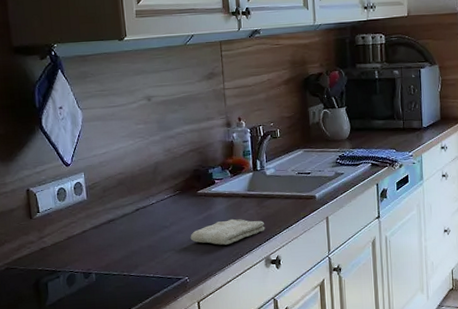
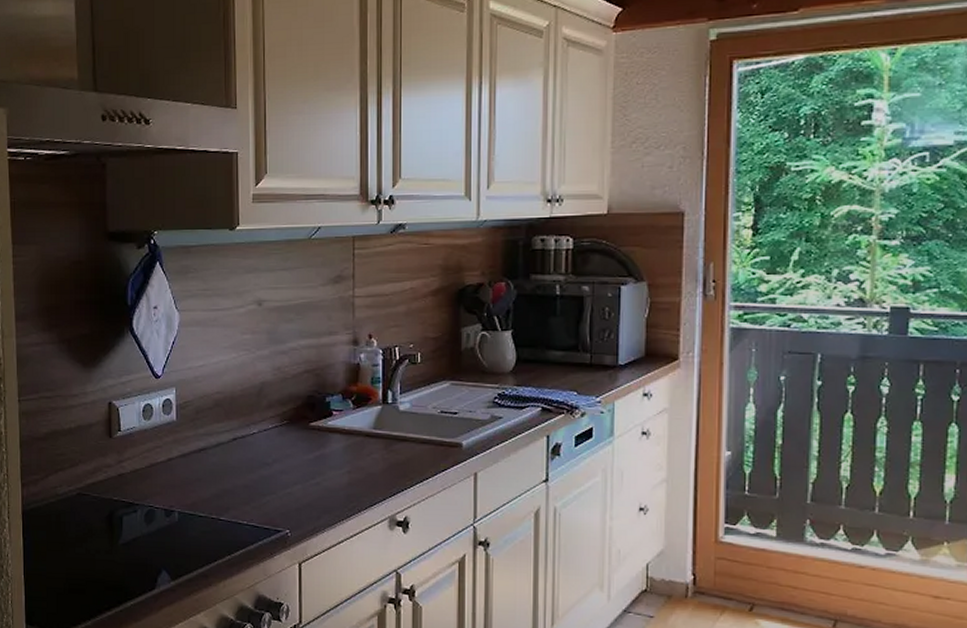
washcloth: present [190,218,265,245] -> none [296,462,392,495]

